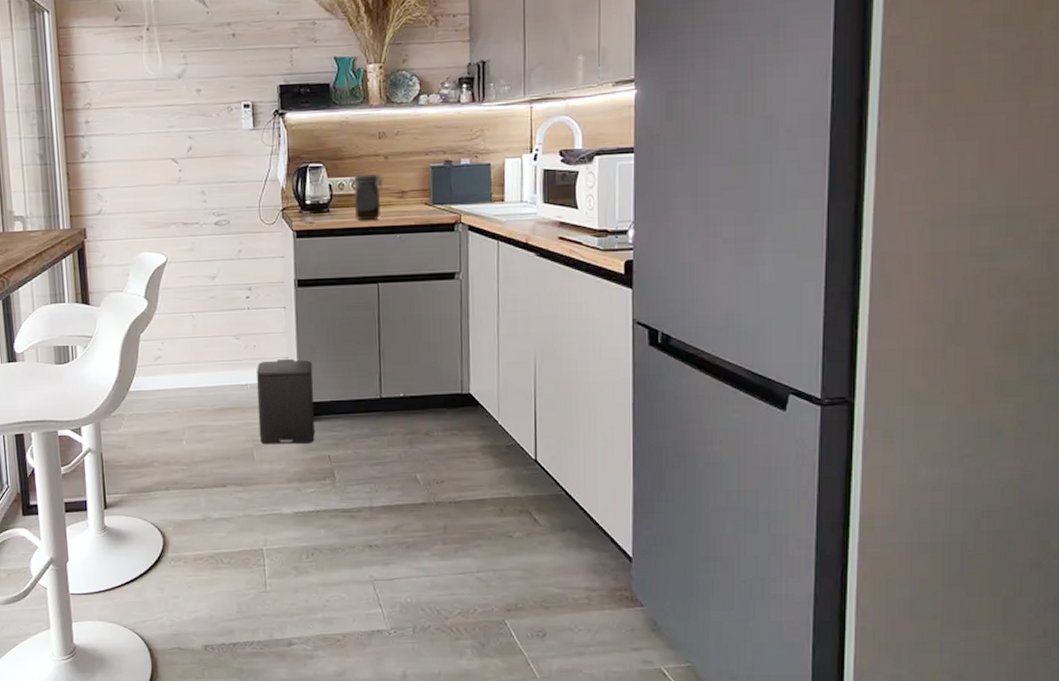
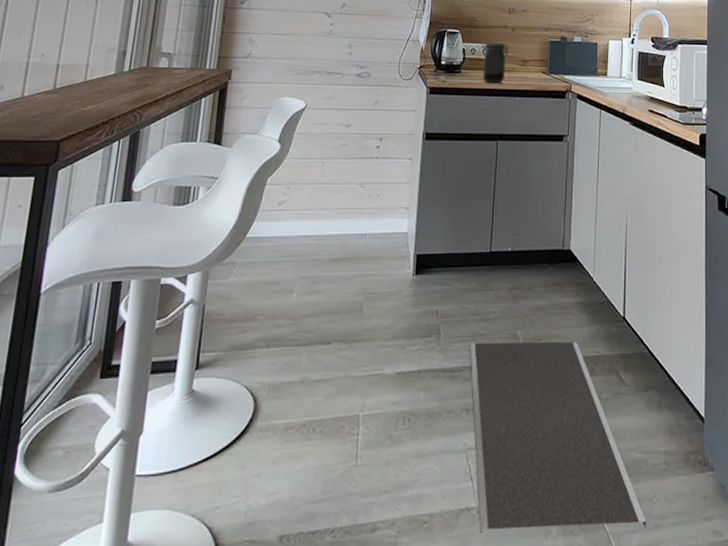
pedal bin: present [255,358,315,445] -> none [371,209,431,298]
door mat: none [366,484,567,656] -> present [469,342,646,533]

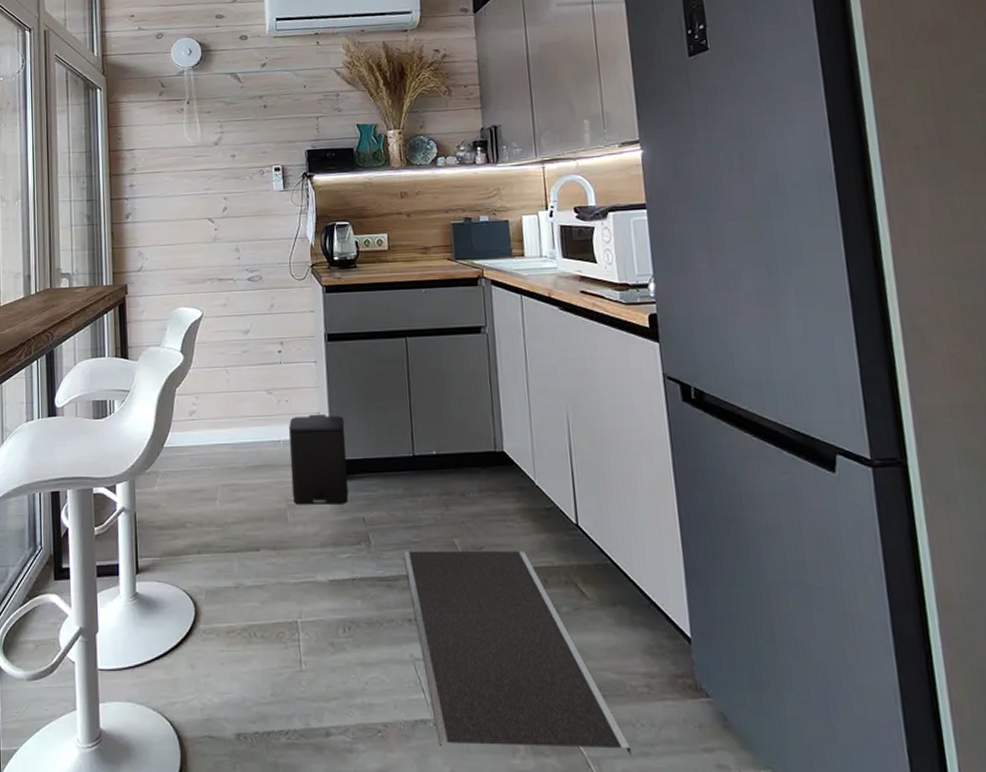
pedal bin: none [371,209,431,298] -> present [288,413,349,505]
jar: present [481,42,510,83] -> none [375,230,407,275]

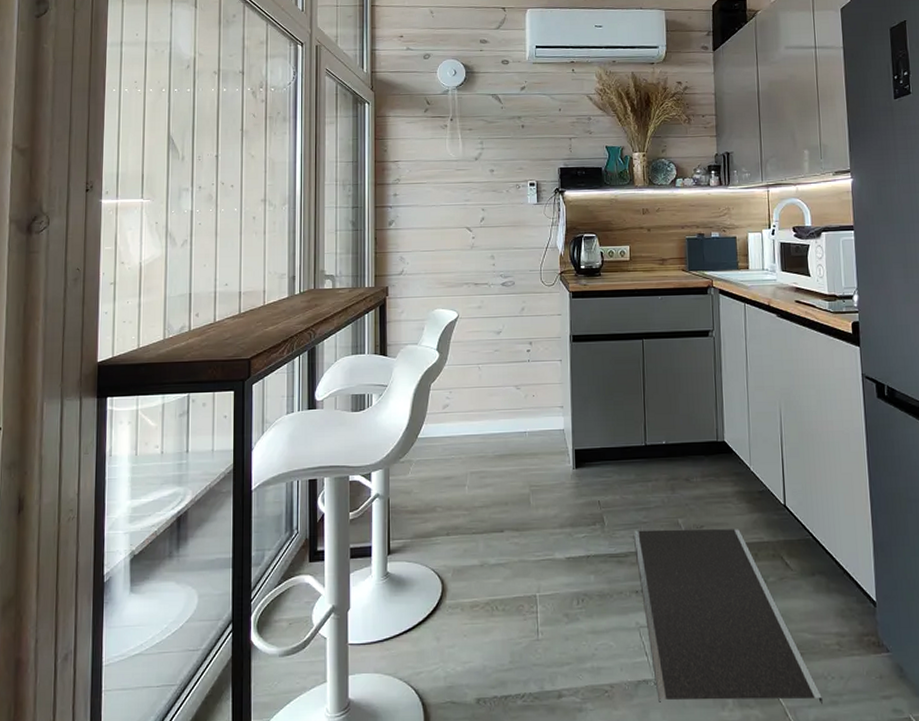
pedal bin: present [288,413,349,505] -> none [534,407,586,490]

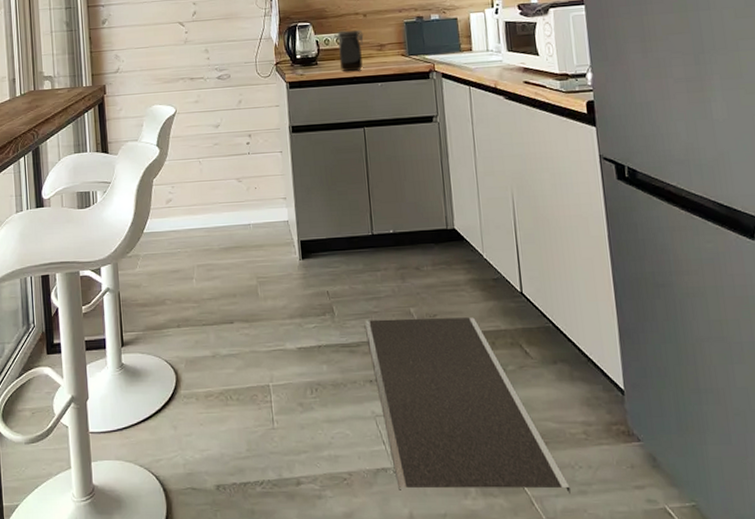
jar: none [618,243,647,283] -> present [334,29,364,71]

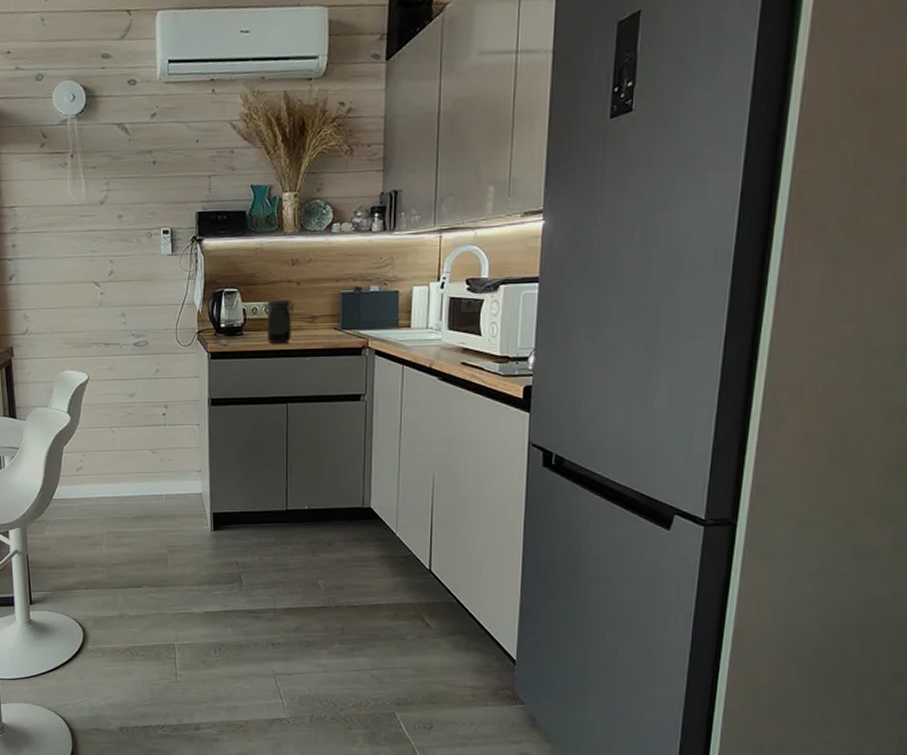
door mat: present [364,317,571,494] -> none [271,589,451,746]

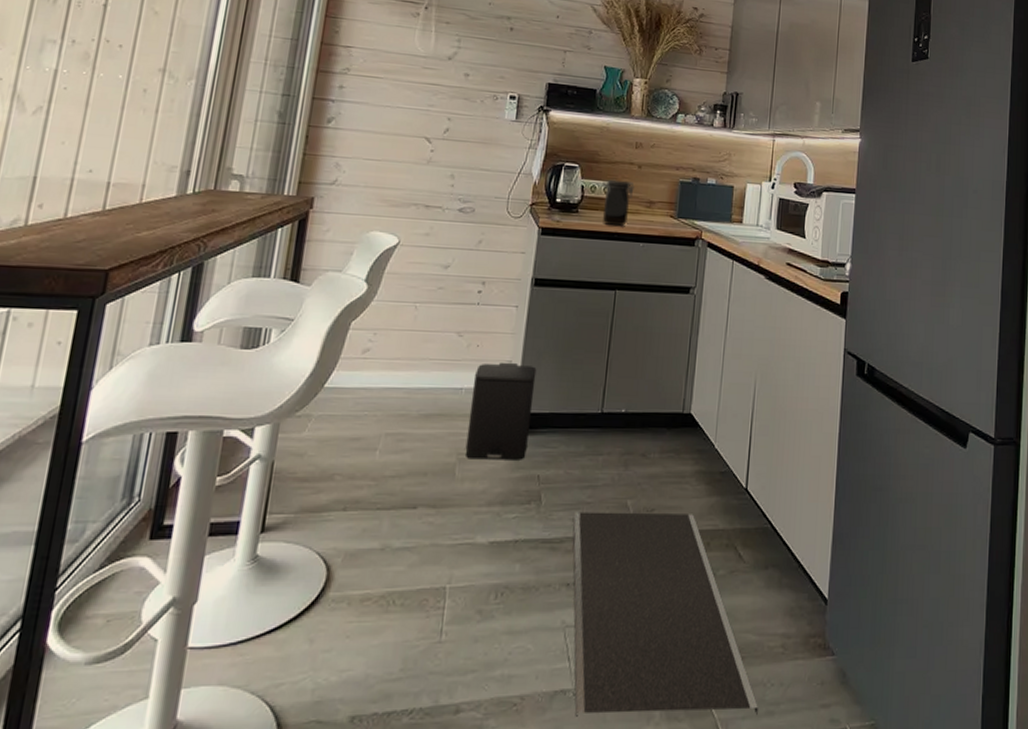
pedal bin: none [170,471,225,550] -> present [465,362,537,460]
door mat: none [271,589,451,746] -> present [573,512,758,717]

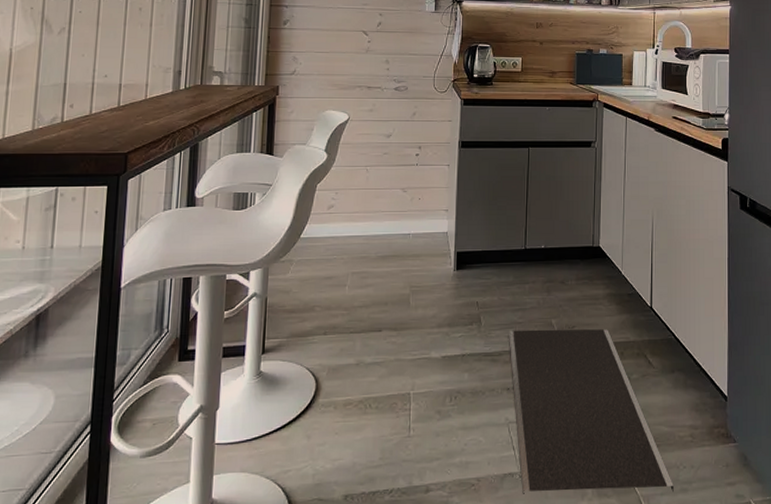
pedal bin: present [465,362,537,460] -> none [416,211,469,291]
jar: present [602,179,635,226] -> none [511,55,538,93]

